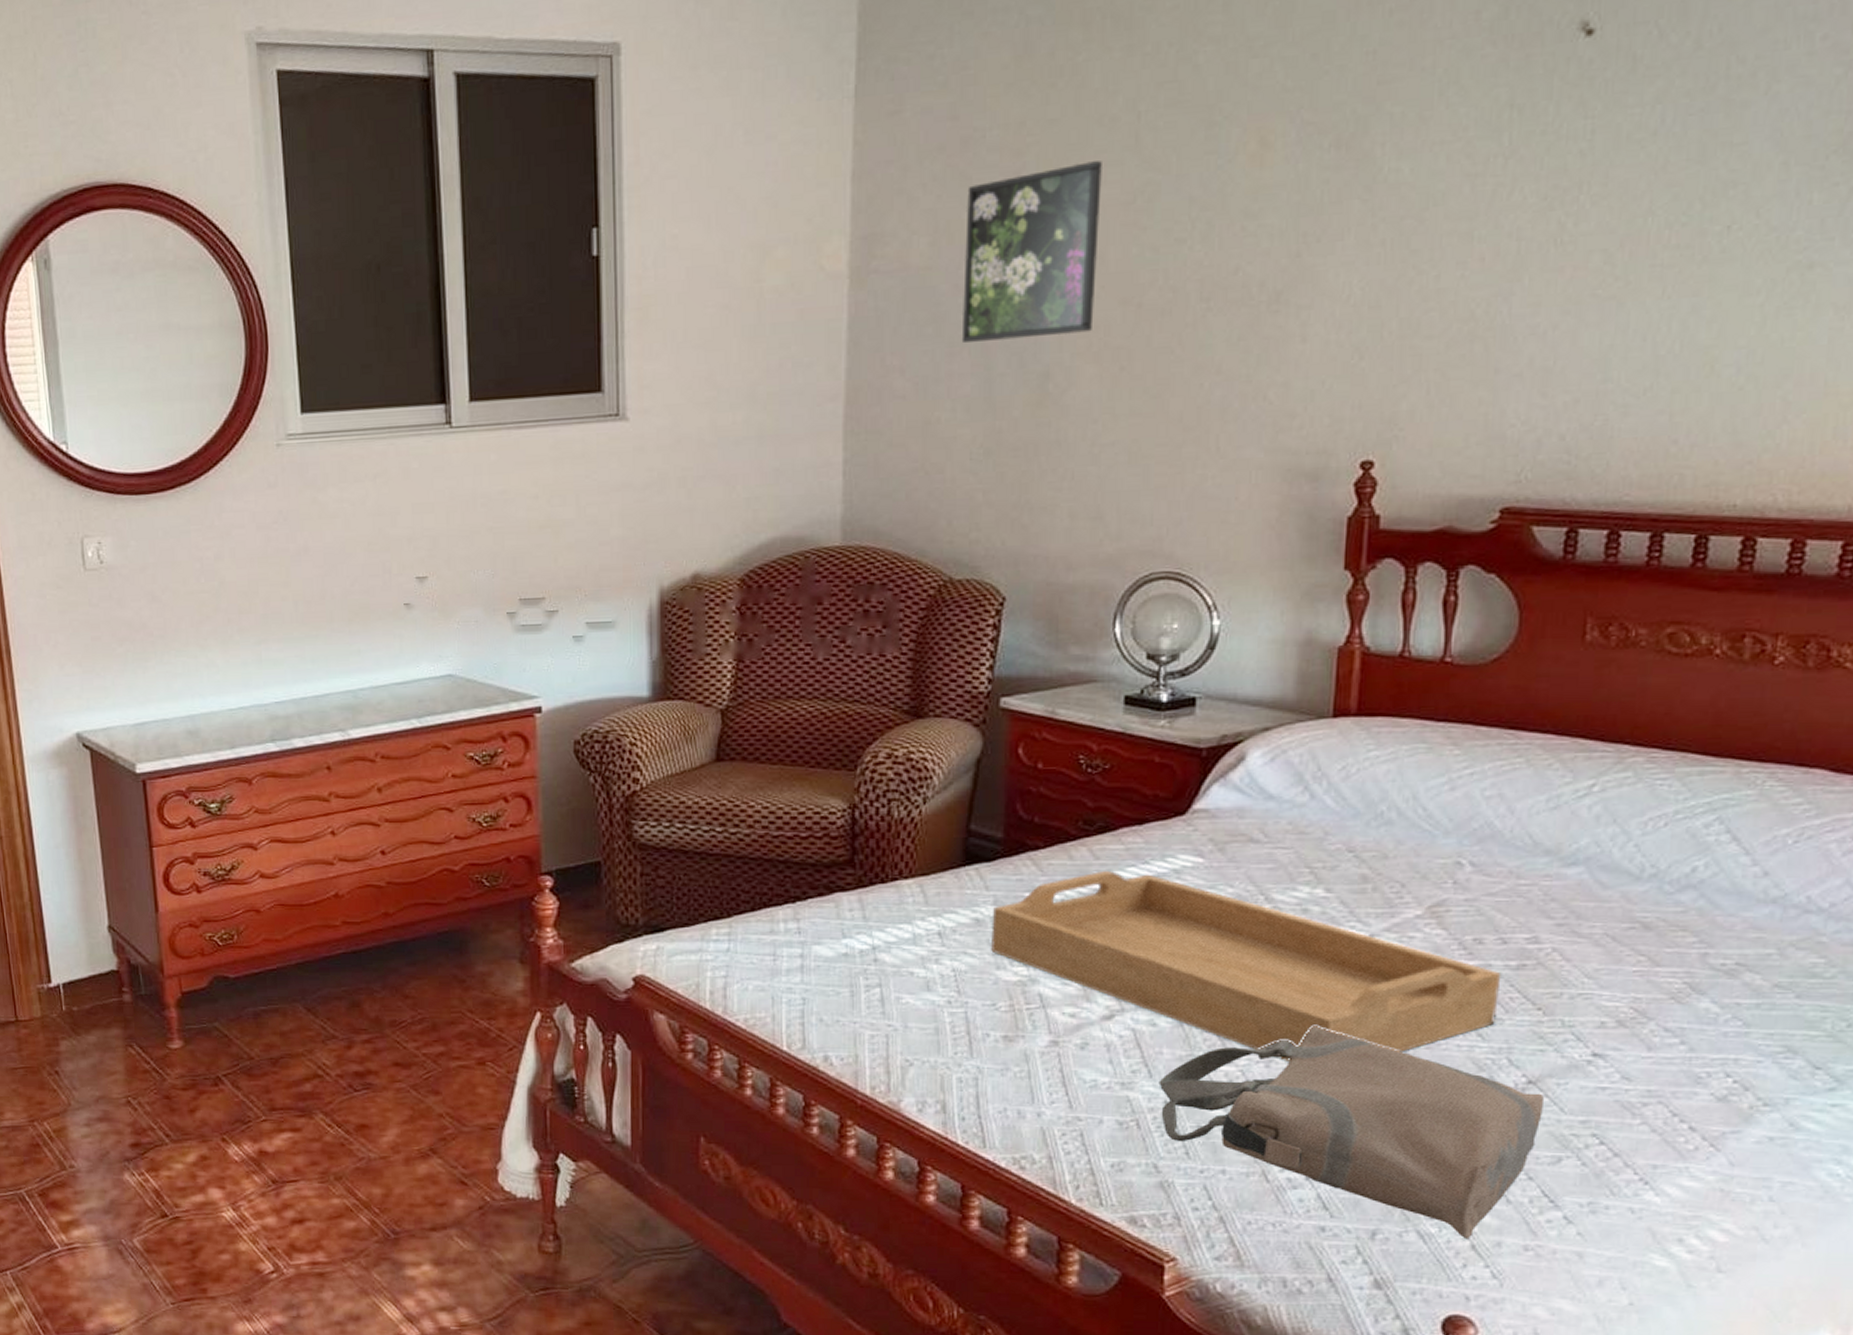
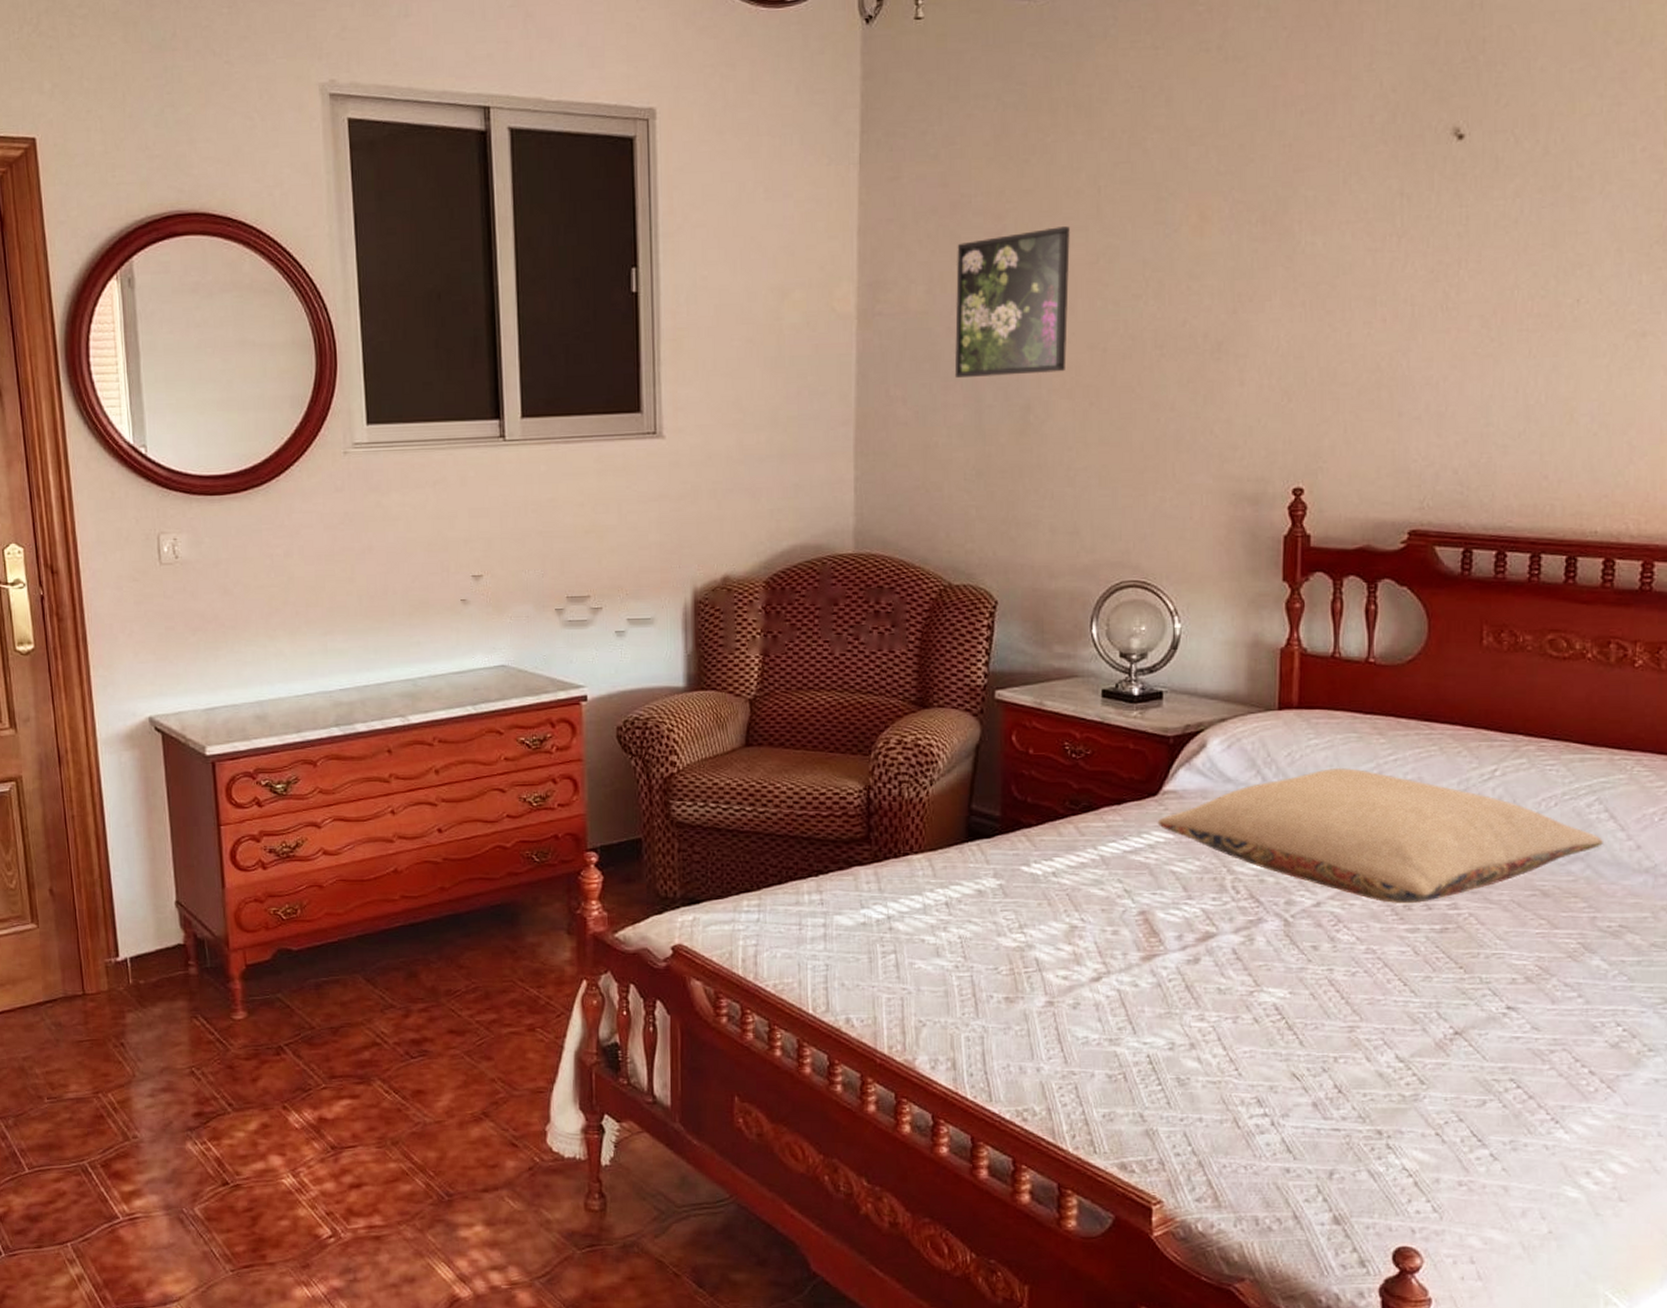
serving tray: present [990,870,1502,1063] -> none [991,845,1428,1019]
tote bag: present [1158,1026,1544,1240] -> none [1142,985,1468,1177]
pillow: none [1184,782,1722,937] -> present [1157,767,1603,904]

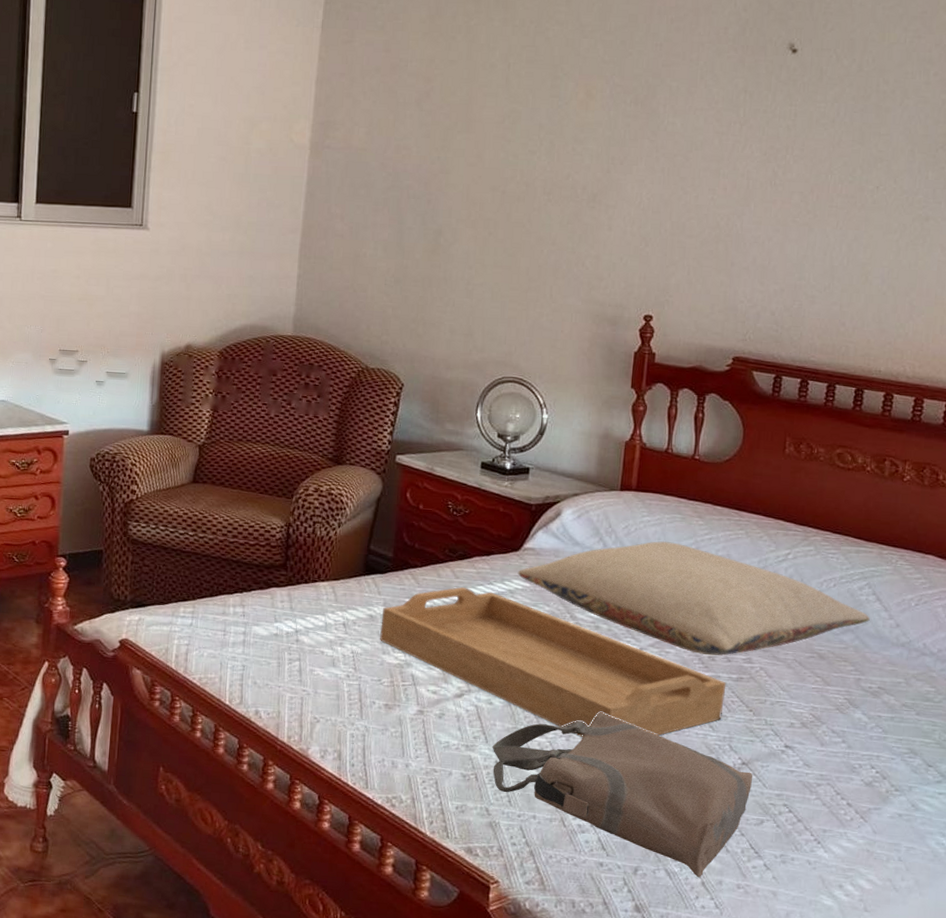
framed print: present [954,226,1070,379] -> none [383,92,484,206]
serving tray: none [991,845,1428,1019] -> present [379,586,727,738]
tote bag: none [1142,985,1468,1177] -> present [492,712,752,878]

